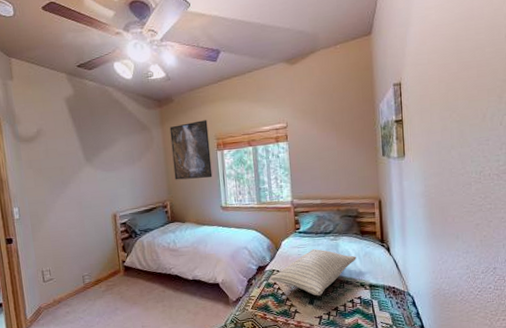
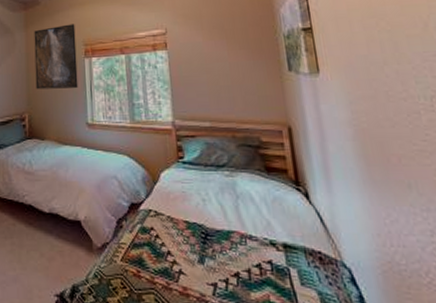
pillow: present [270,249,356,296] -> none [146,187,262,253]

